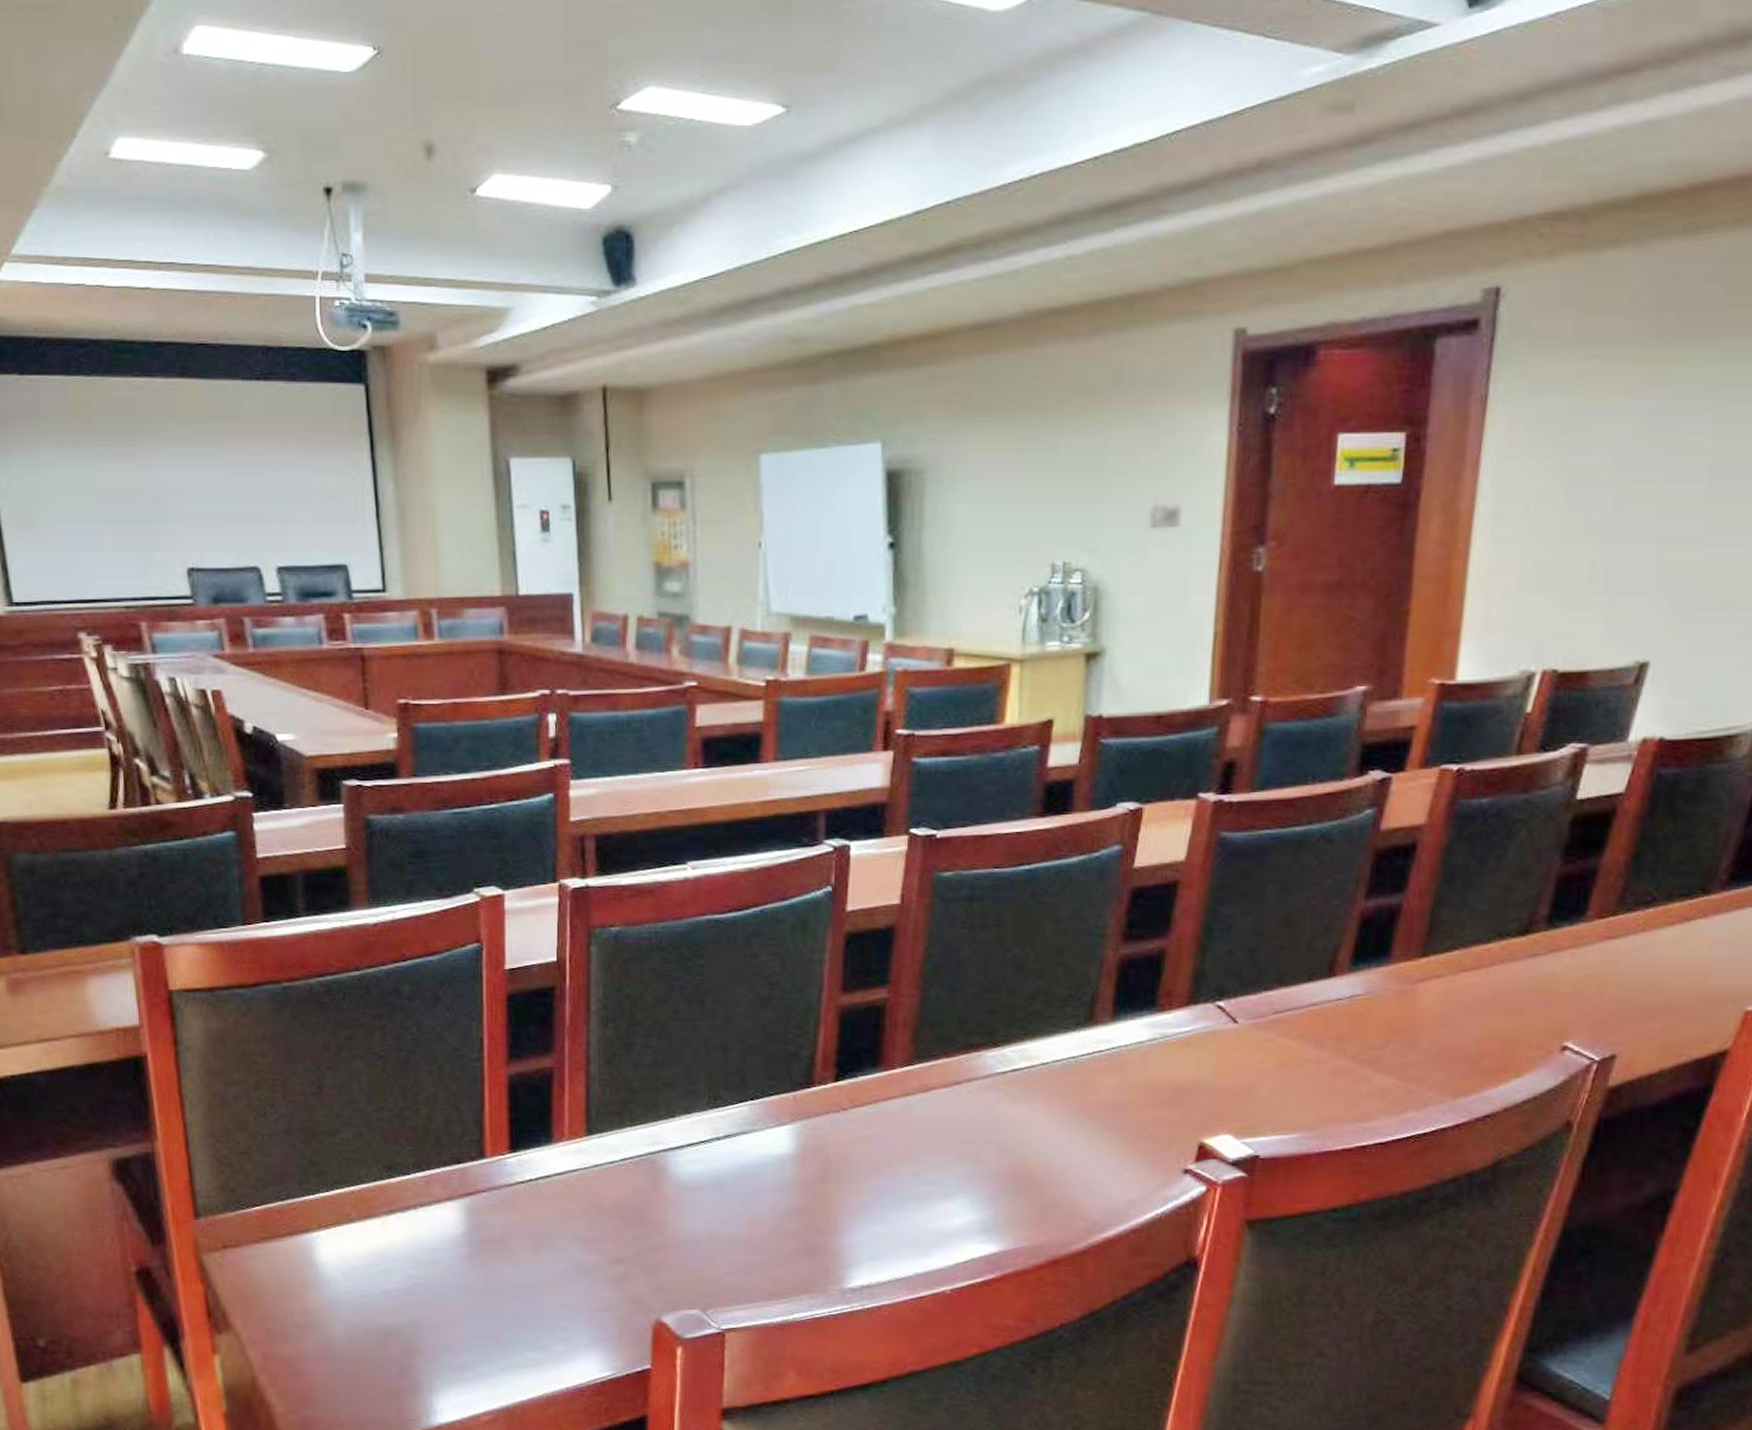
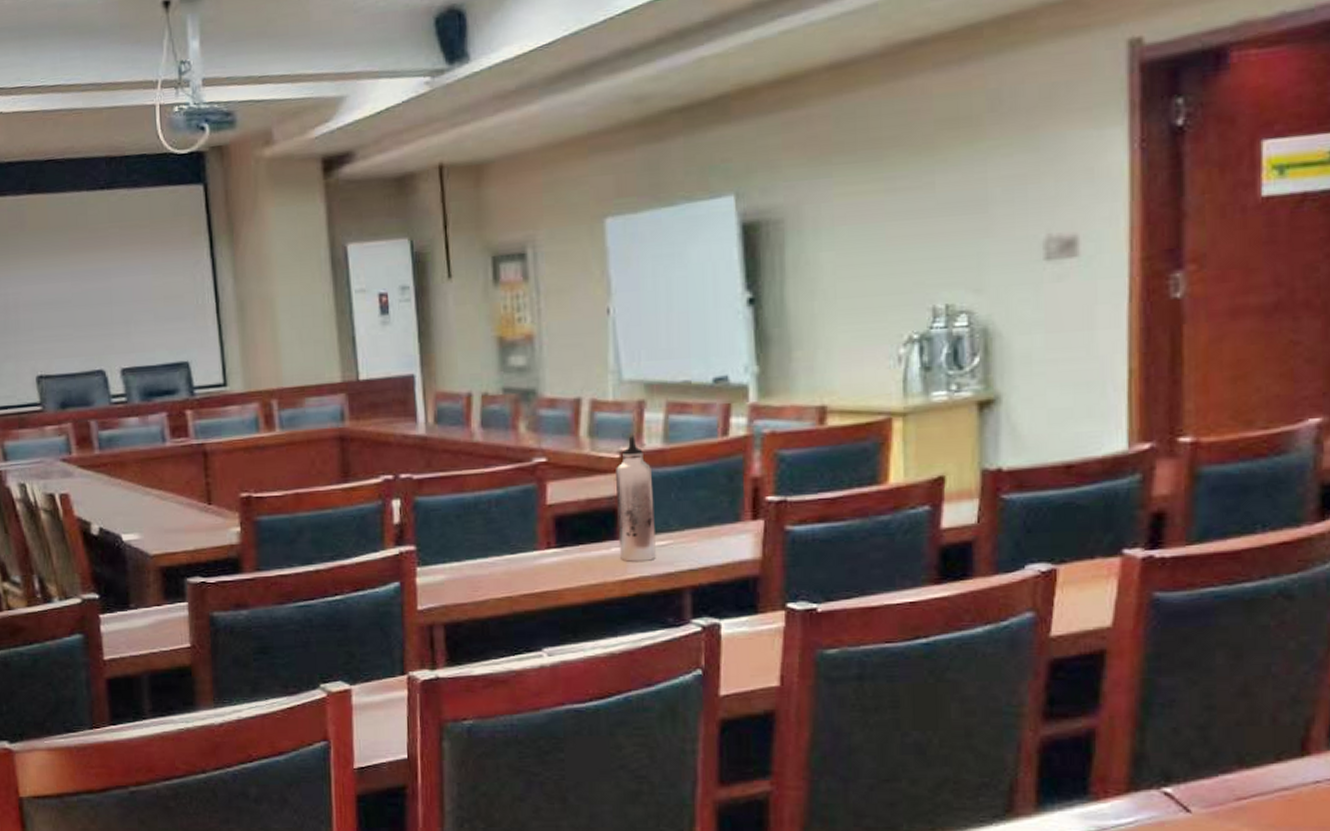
water bottle: none [761,664,795,786] -> present [616,434,656,563]

